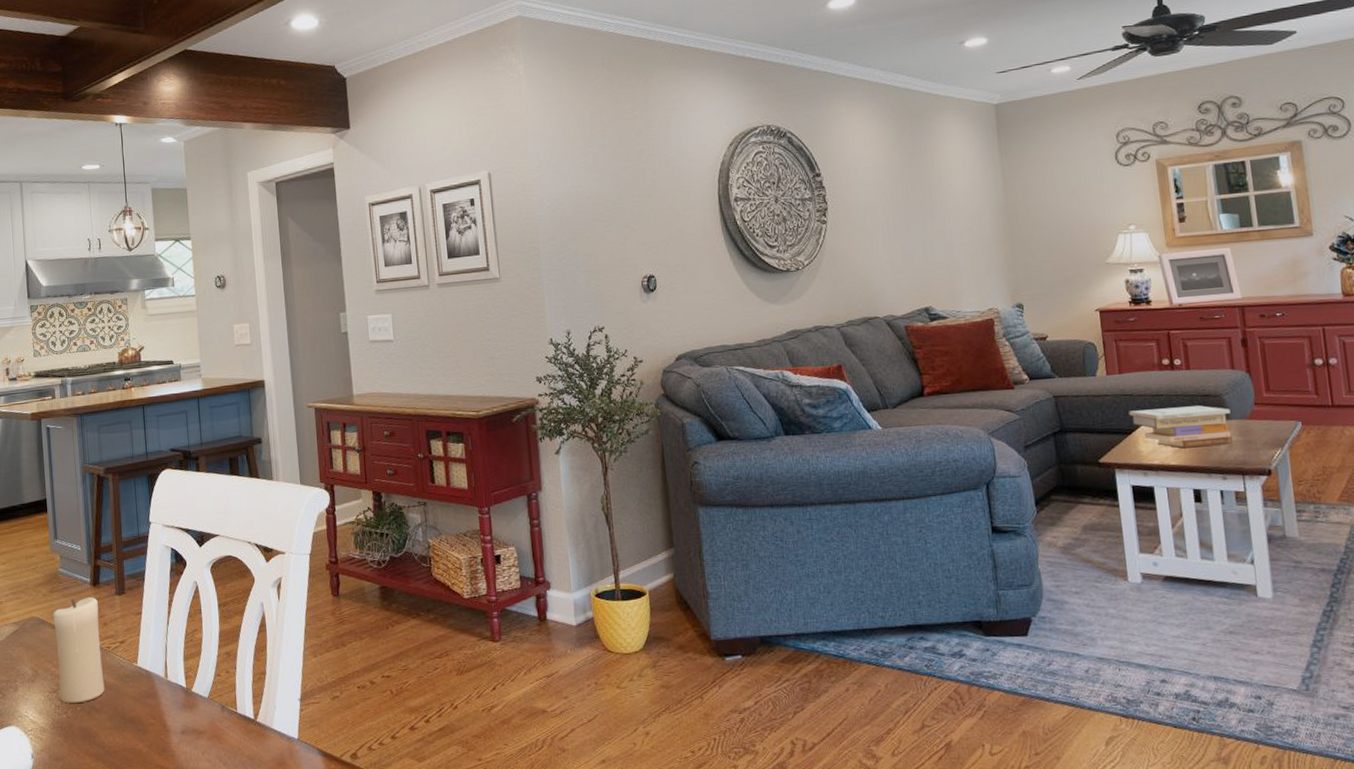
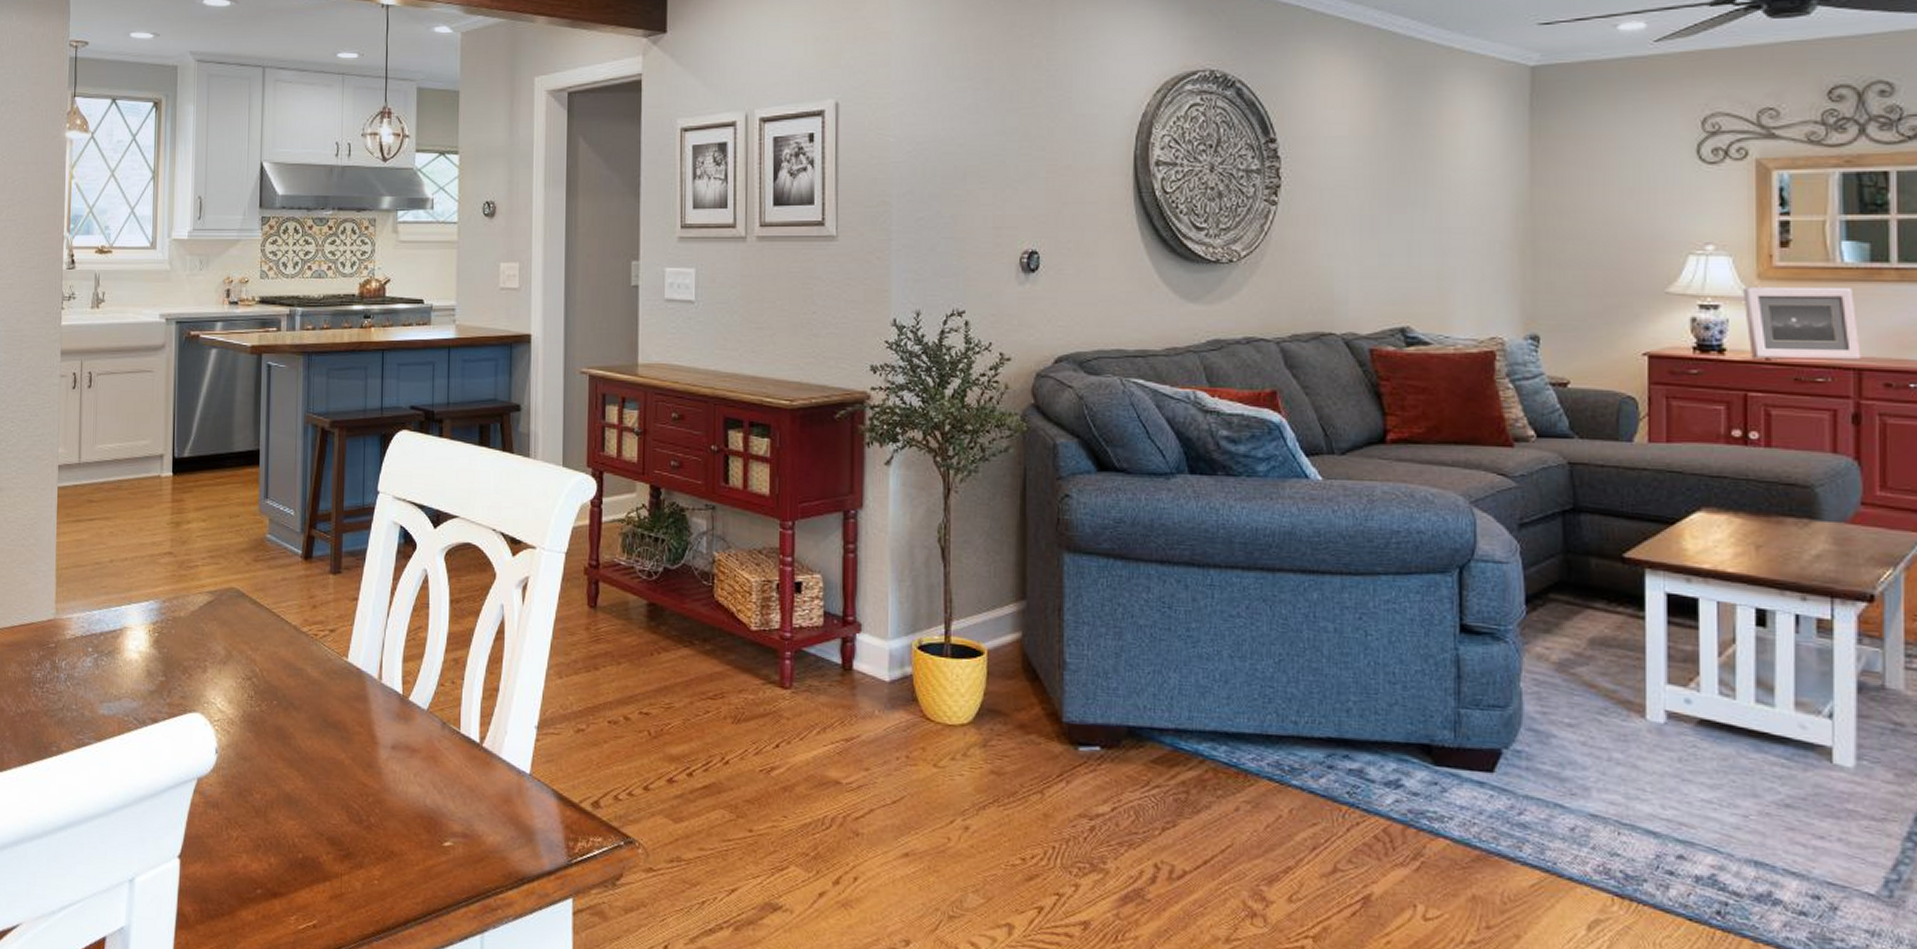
candle: present [53,597,105,703] -> none [251,570,308,696]
books: present [1129,405,1233,449] -> none [1674,493,1824,554]

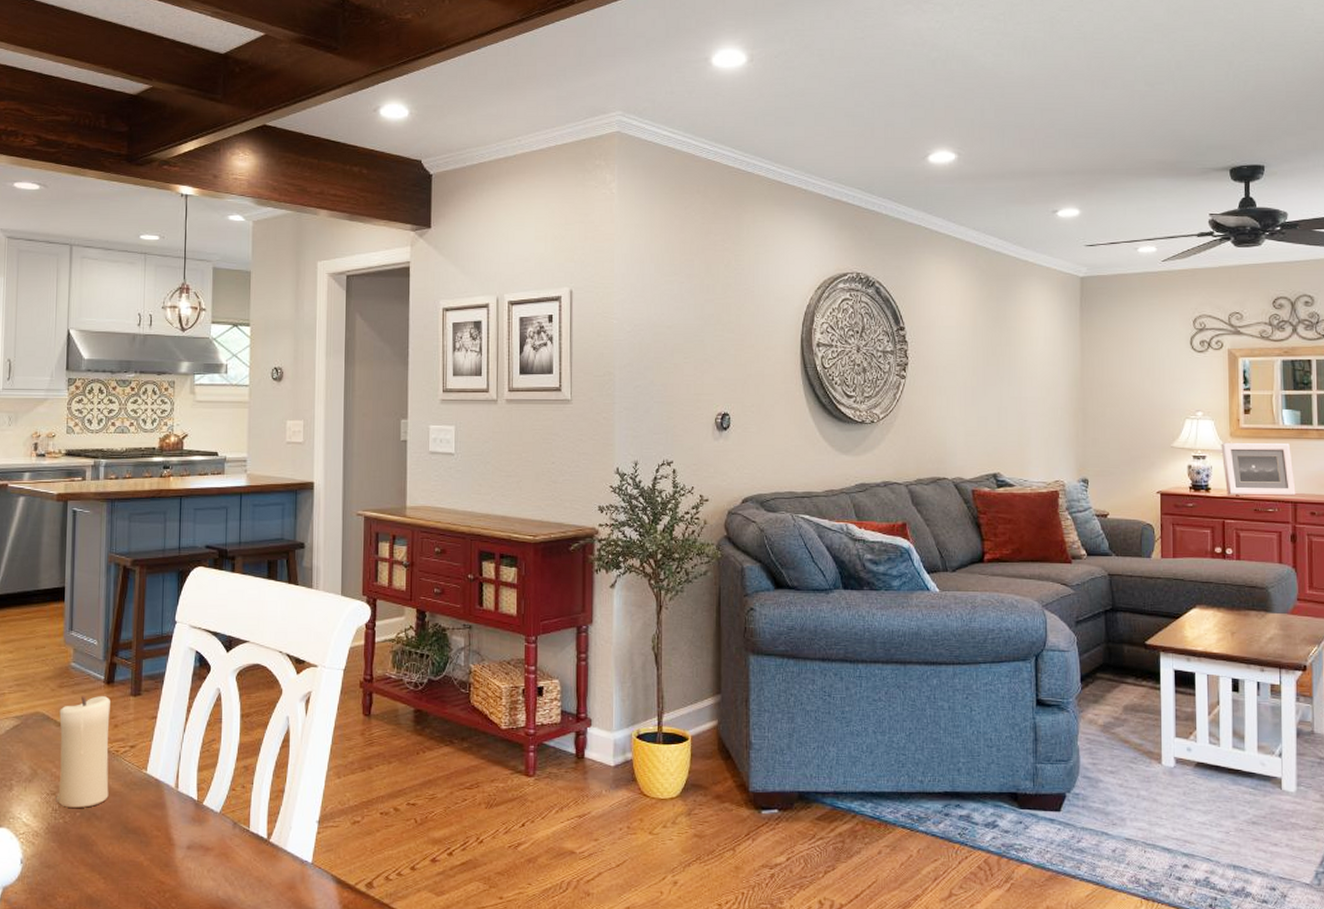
candle: none [251,570,308,696] -> present [55,695,110,808]

